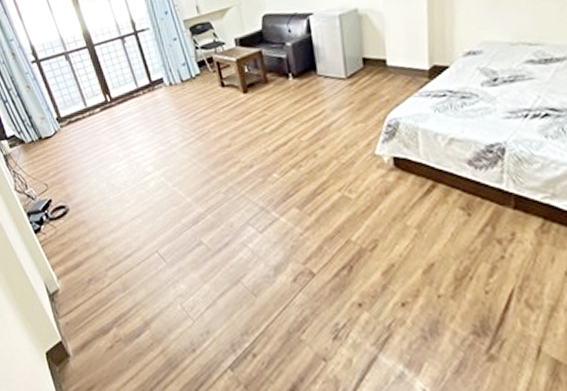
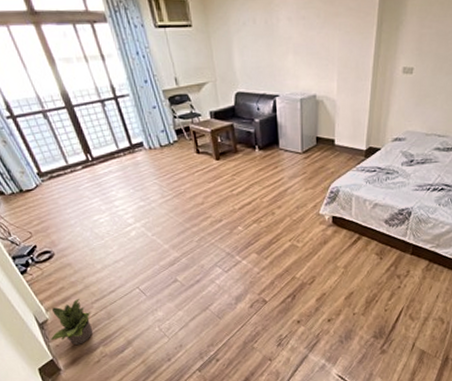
potted plant: none [60,263,105,323] -> present [50,298,92,345]

